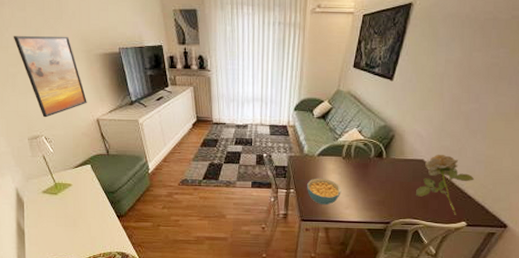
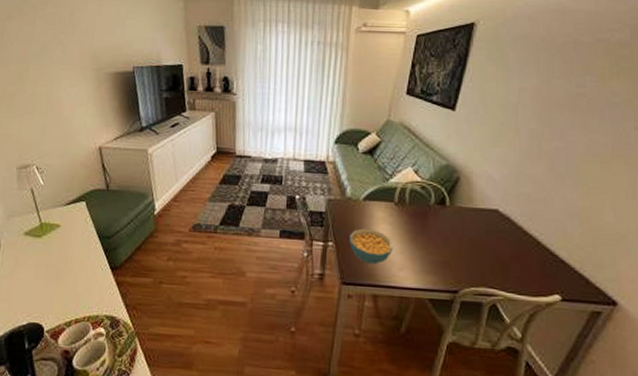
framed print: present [13,36,87,118] -> none [16,51,91,144]
flower: present [416,154,475,215] -> none [491,203,567,285]

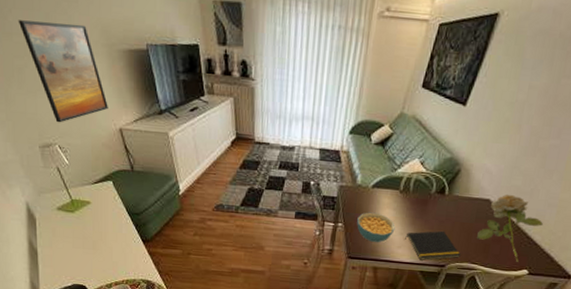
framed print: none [16,51,91,144] -> present [18,20,108,123]
notepad: none [405,248,475,285] -> present [404,230,461,260]
flower: none [491,203,567,285] -> present [477,194,544,262]

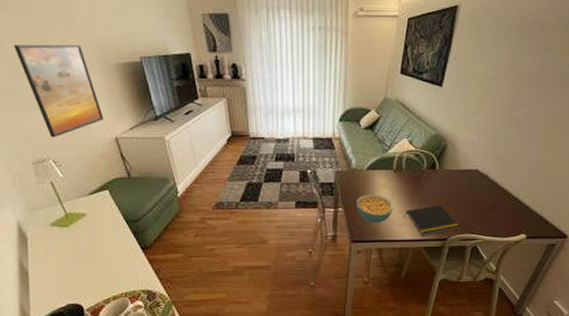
flower: present [477,194,544,262] -> none [472,163,532,227]

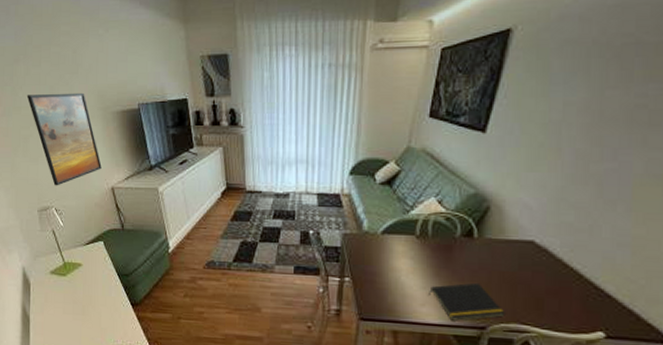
cereal bowl: present [356,194,394,223] -> none [367,263,415,299]

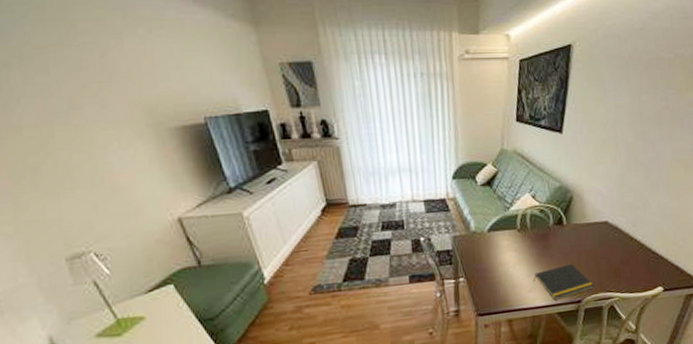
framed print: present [26,92,102,186] -> none [29,106,161,225]

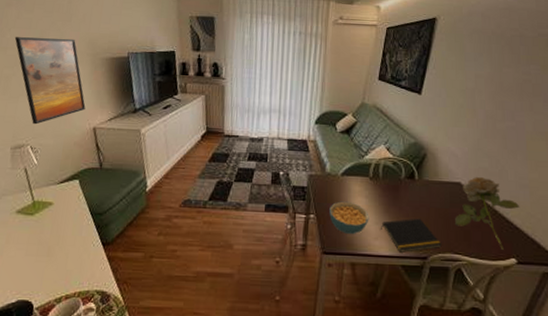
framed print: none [29,106,161,225] -> present [14,37,86,125]
cereal bowl: none [479,258,522,292] -> present [329,201,369,234]
flower: none [605,212,664,281] -> present [455,176,520,250]

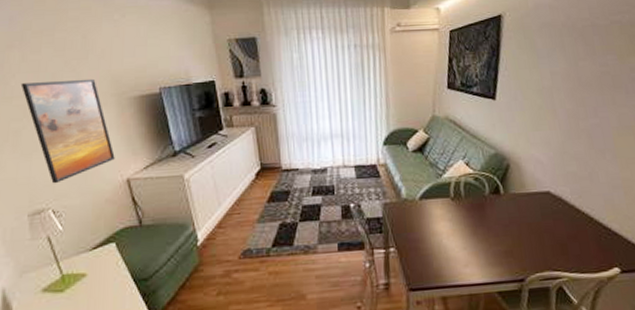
cereal bowl: present [329,201,369,234] -> none [411,228,456,265]
notepad: present [380,218,442,252] -> none [469,236,539,278]
flower: present [455,176,520,250] -> none [549,182,616,260]

